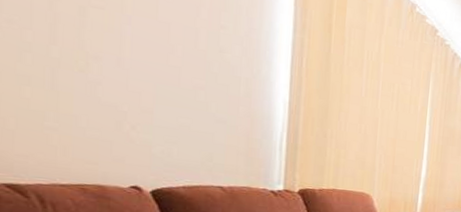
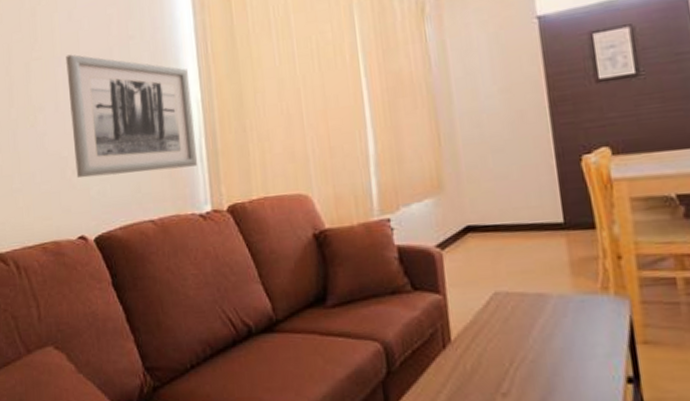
wall art: none [136,17,280,153] -> present [66,54,197,178]

